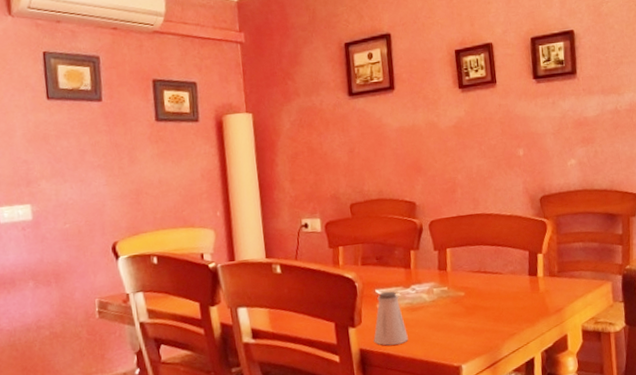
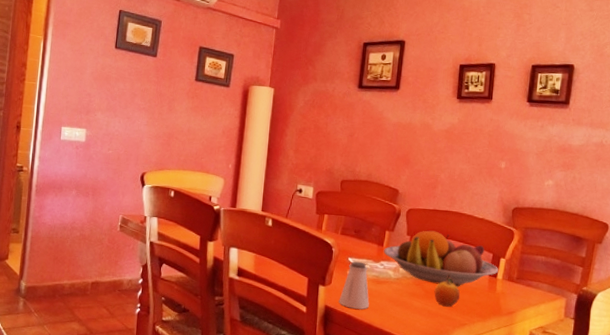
fruit bowl: none [411,239,537,298] -> present [383,230,498,285]
fruit: none [475,283,504,320] -> present [434,274,461,307]

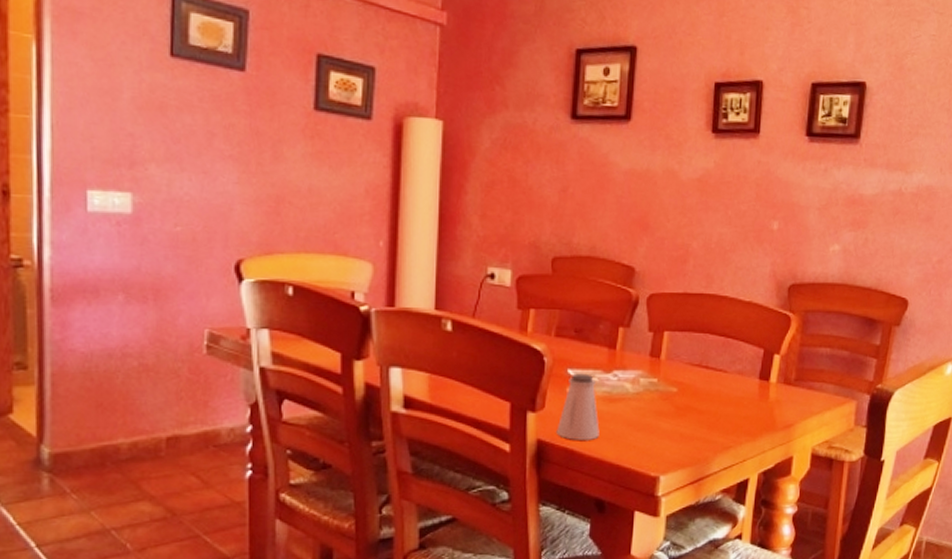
fruit bowl: present [383,230,498,285] -> none [616,323,771,396]
fruit: present [434,274,461,307] -> none [687,382,723,426]

